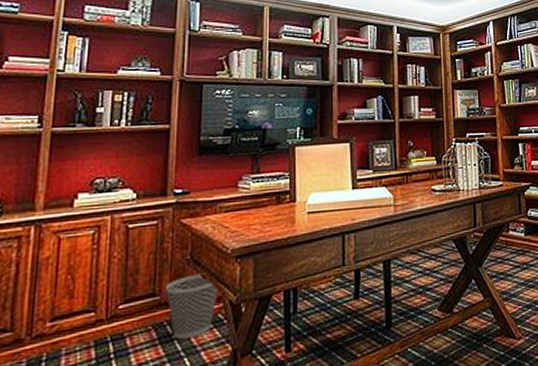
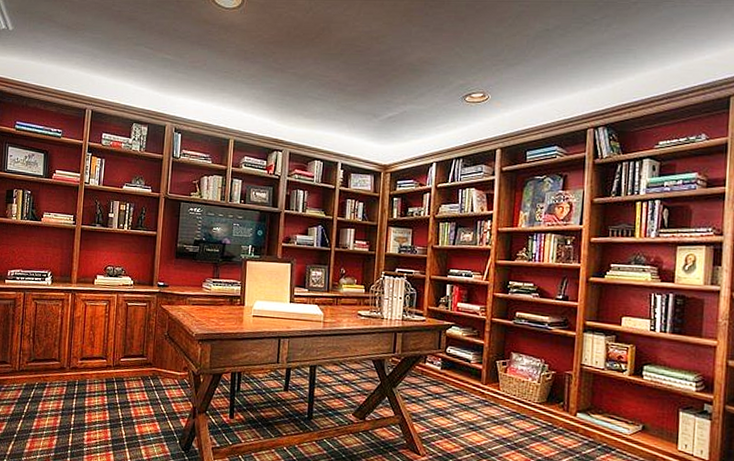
wastebasket: present [166,273,219,340] -> none [150,347,185,392]

